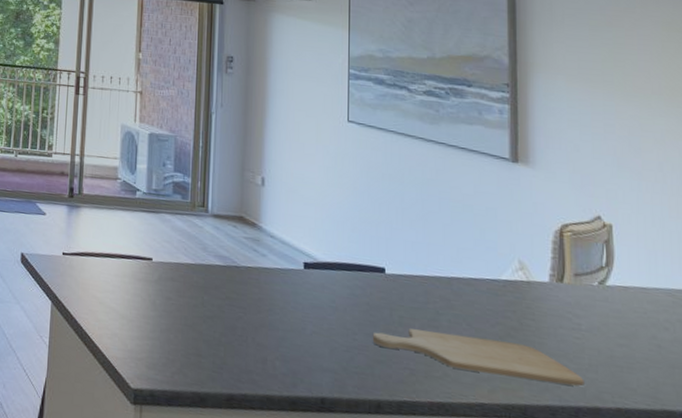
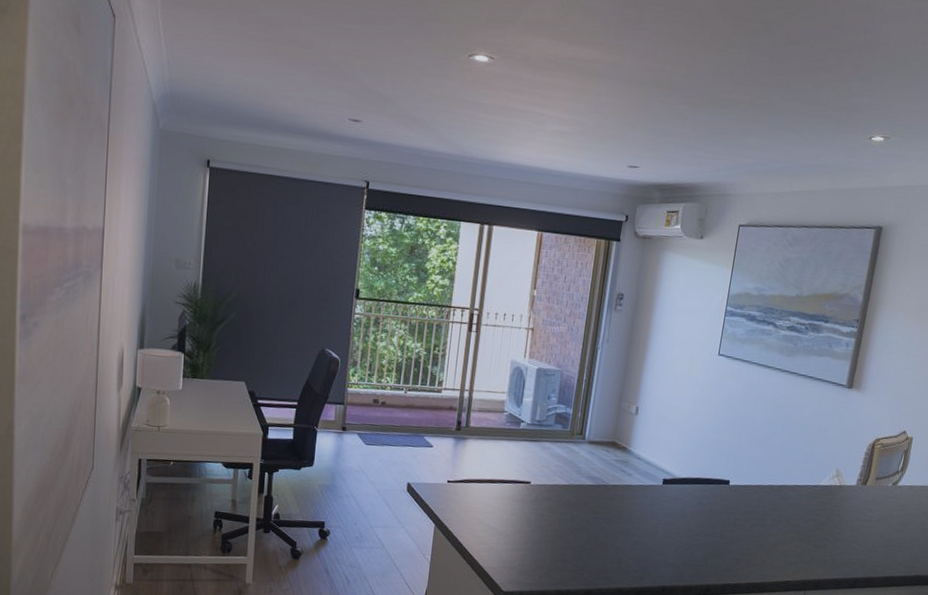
chopping board: present [372,328,584,387] -> none [710,528,866,563]

